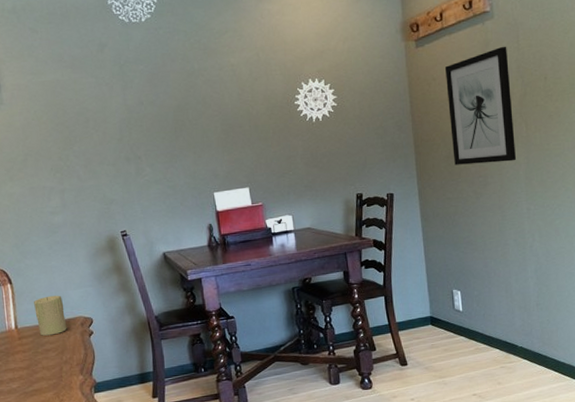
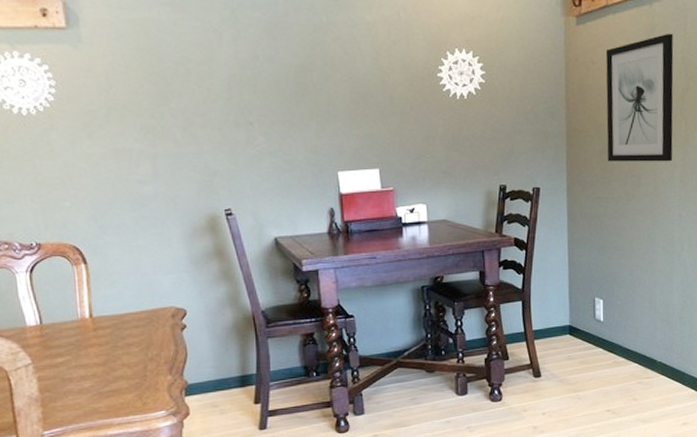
candle: present [34,295,67,336] -> none [114,280,155,328]

